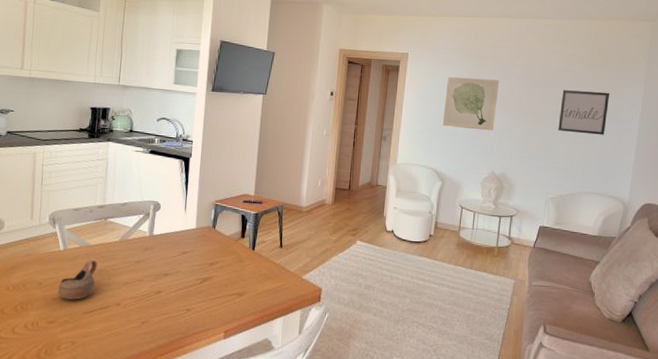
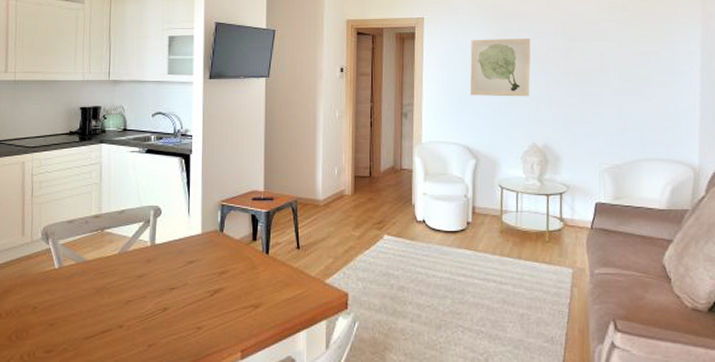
cup: present [58,259,97,300] -> none [55,276,96,324]
wall art: present [558,90,610,135] -> none [604,41,662,91]

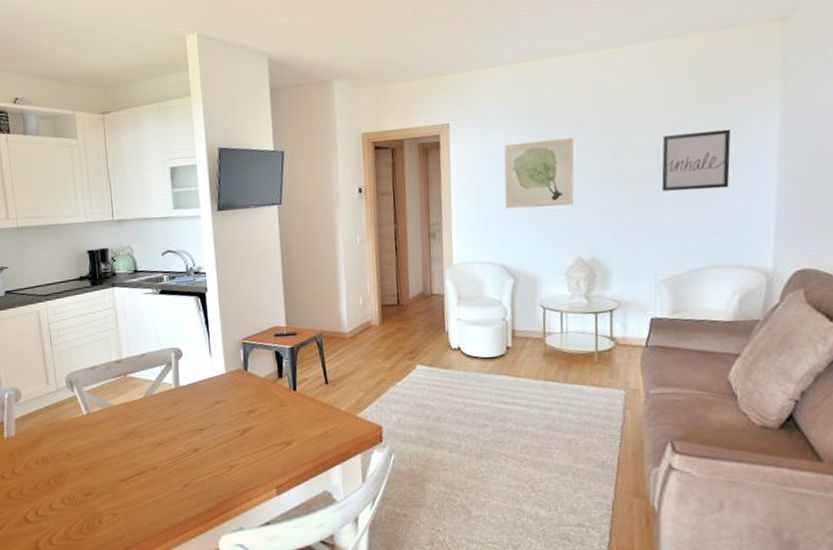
wall art: none [604,41,662,91] -> present [661,129,731,191]

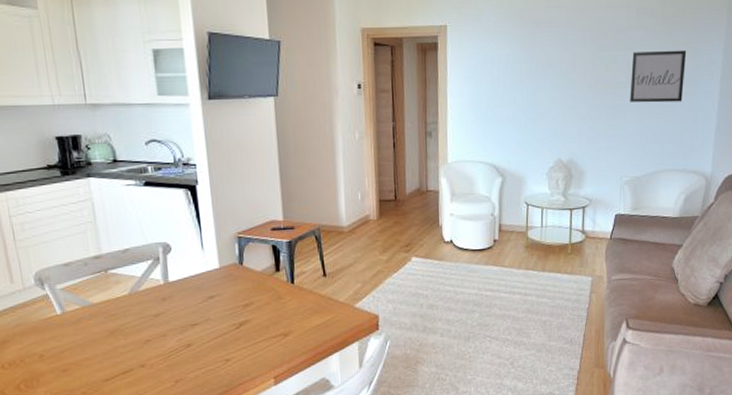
wall art: present [504,138,575,209] -> none [496,48,559,112]

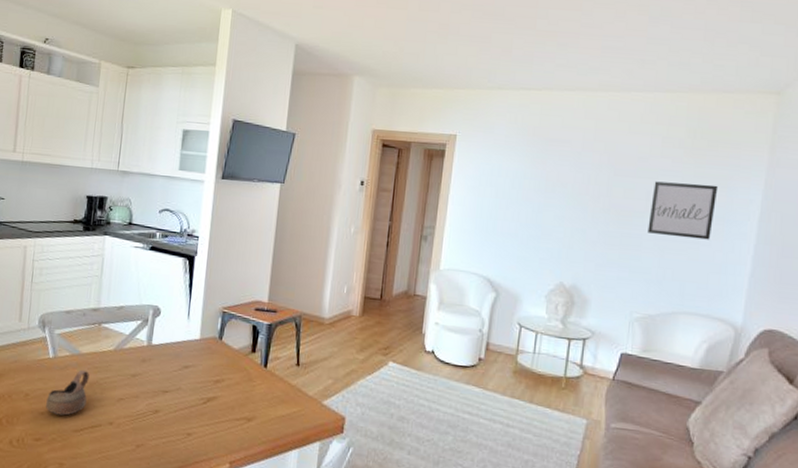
cup: none [65,320,111,369] -> present [46,369,90,416]

